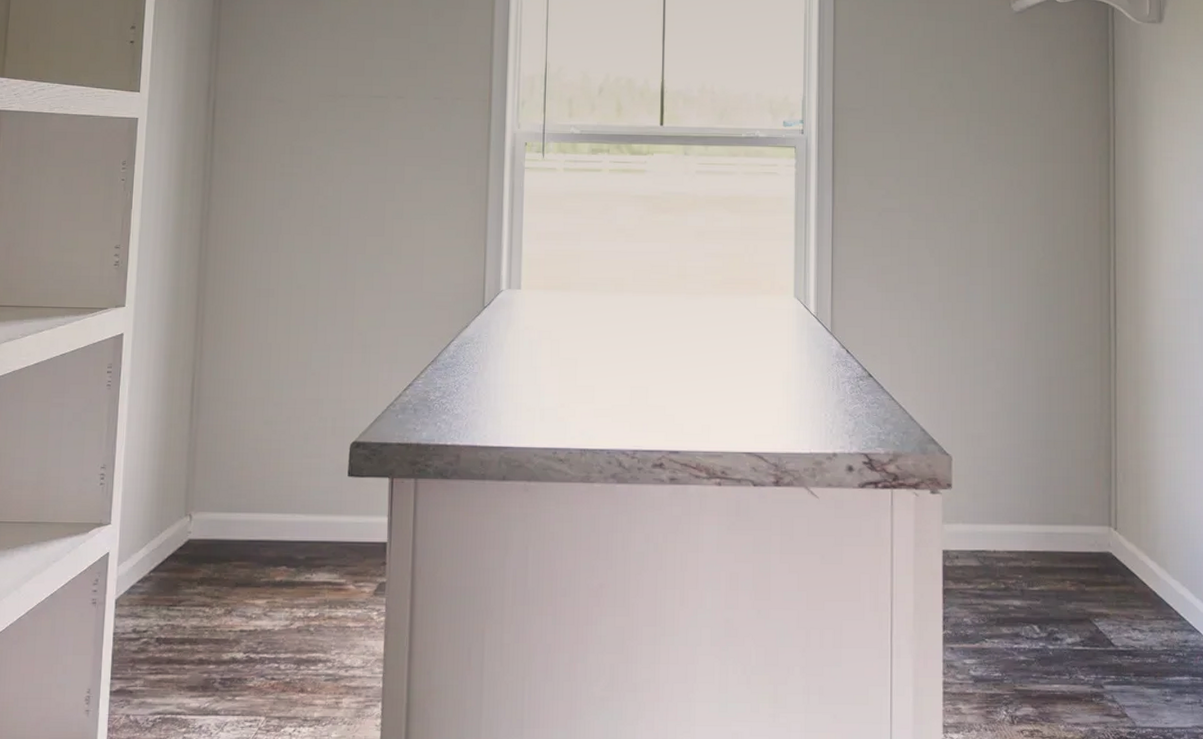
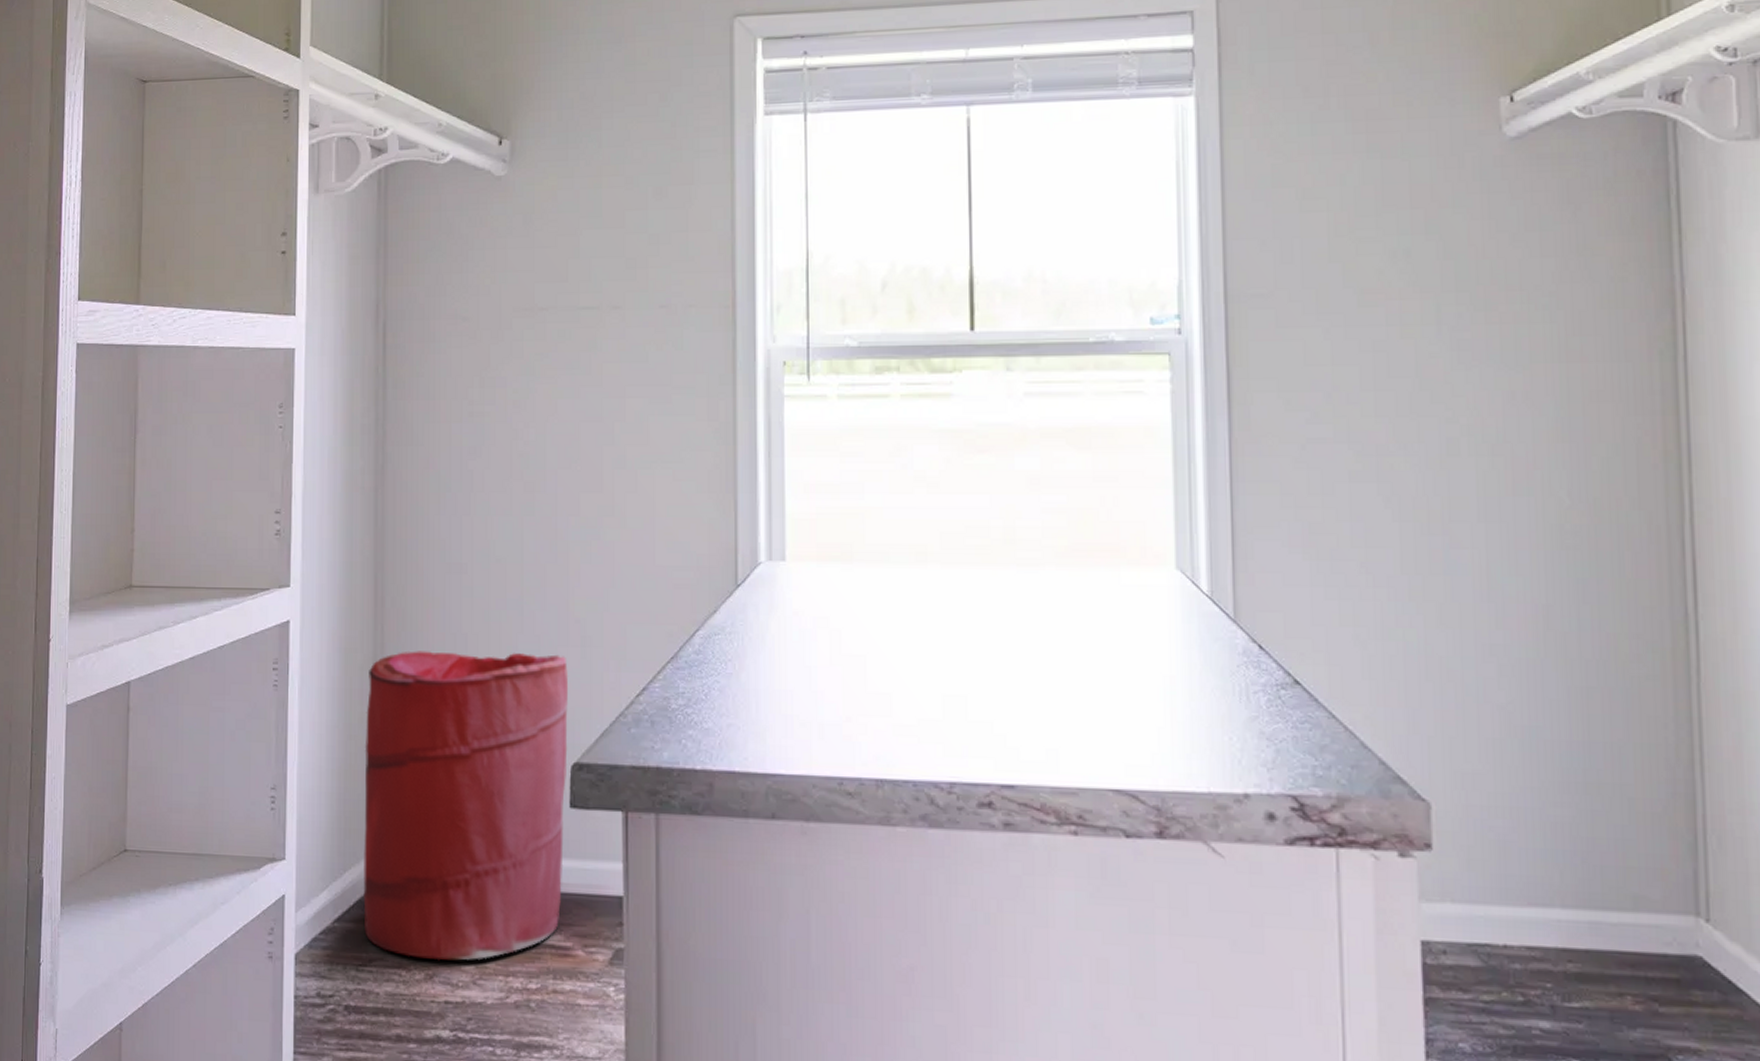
laundry hamper: none [175,357,351,598] -> present [363,650,568,961]

